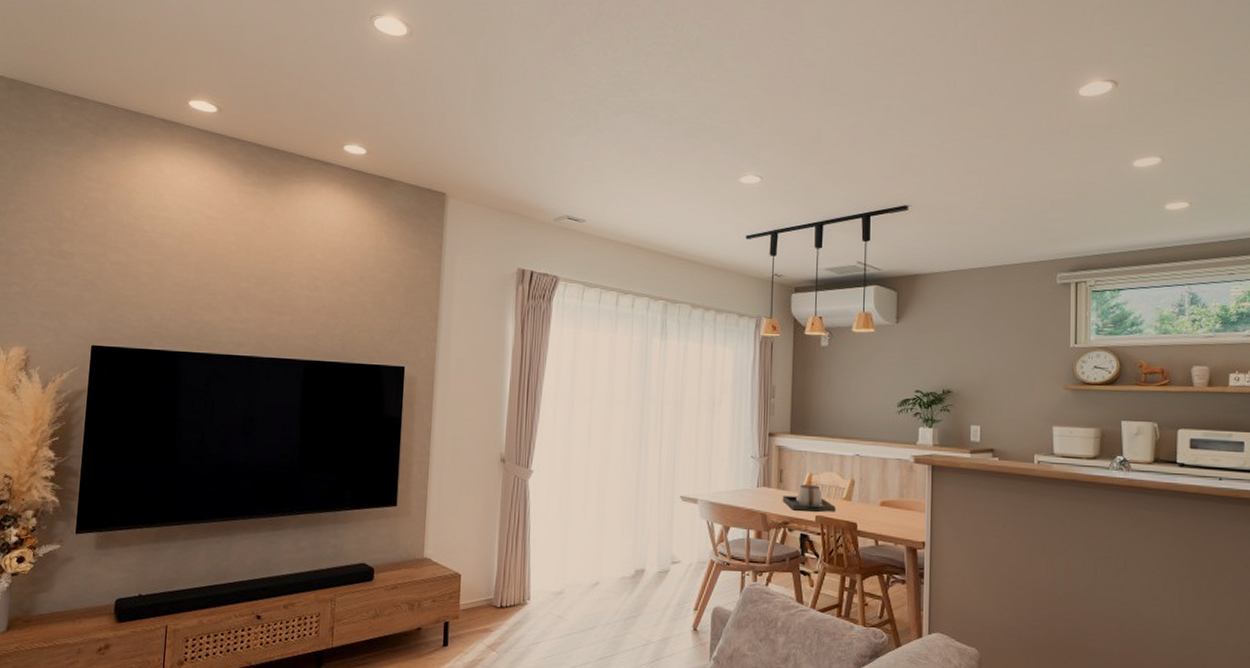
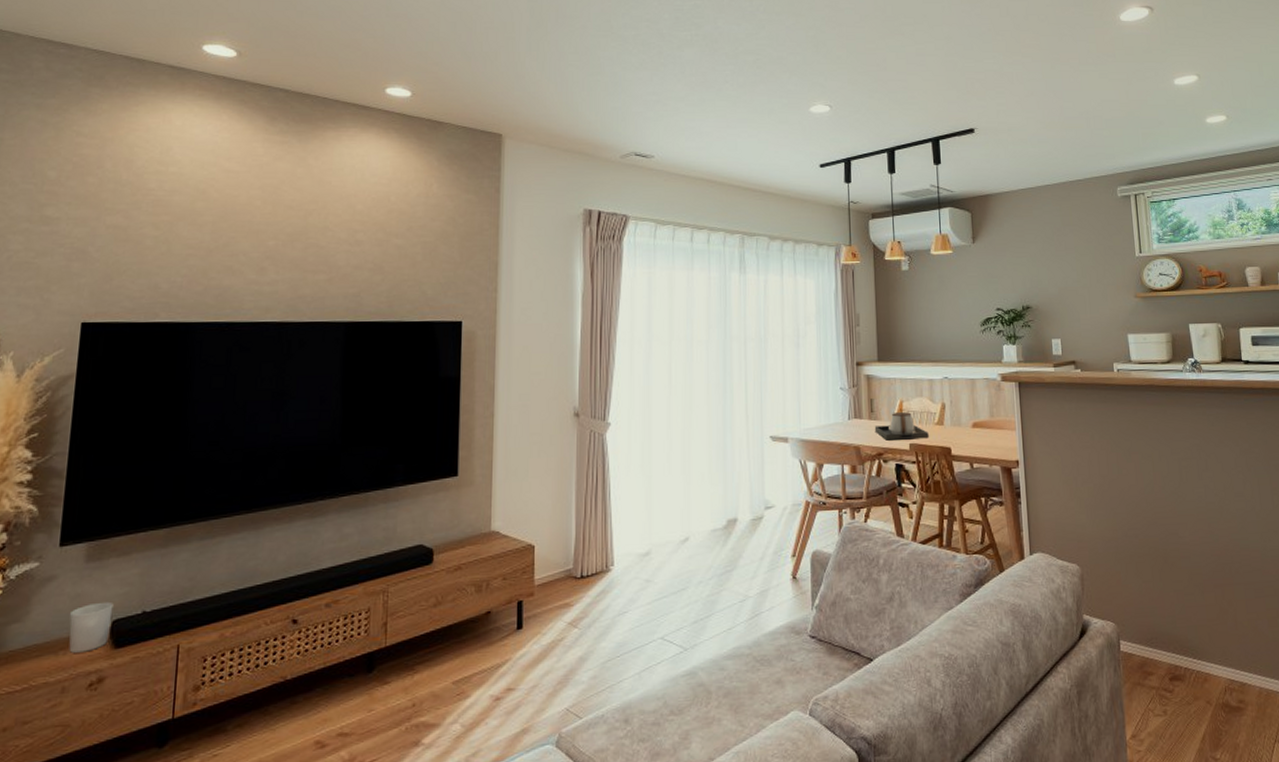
candle holder: none [83,583,117,623] -> present [68,601,114,653]

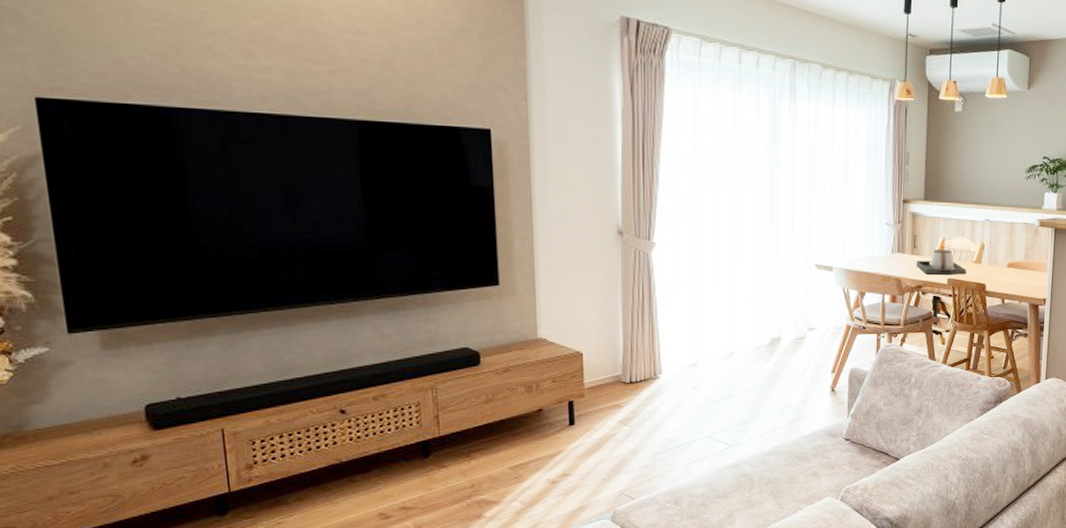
candle holder: present [68,601,114,653] -> none [95,387,145,433]

